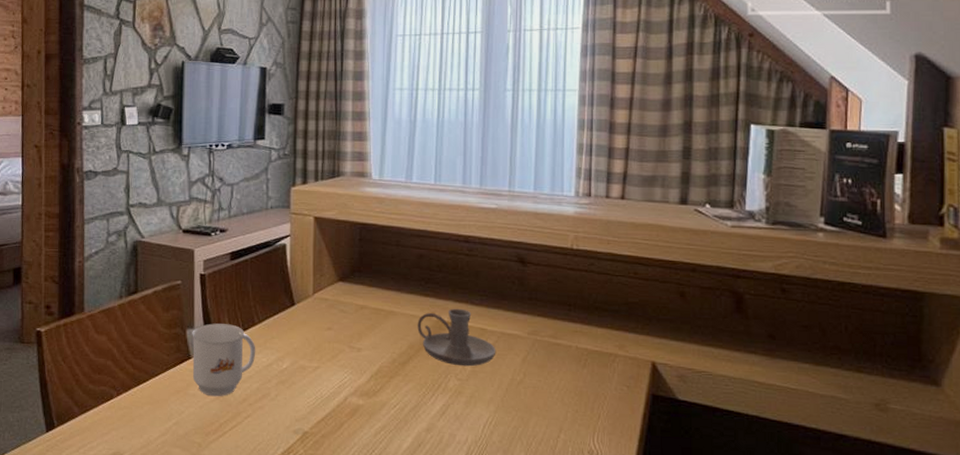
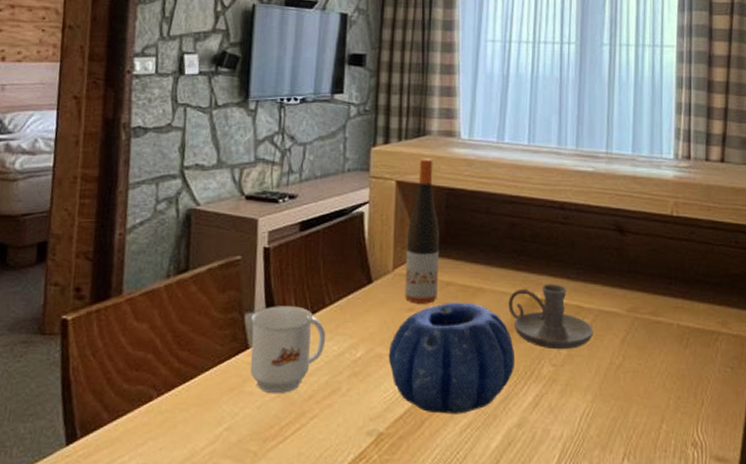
decorative bowl: none [310,323,424,419] -> present [388,302,516,414]
wine bottle: none [324,196,355,324] -> present [404,157,440,304]

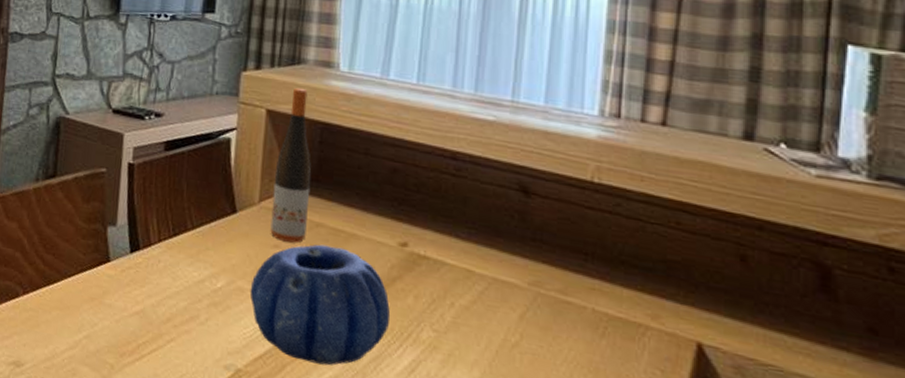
mug: present [250,306,326,394] -> none [110,223,187,312]
candle holder: present [508,283,594,350] -> none [385,239,486,317]

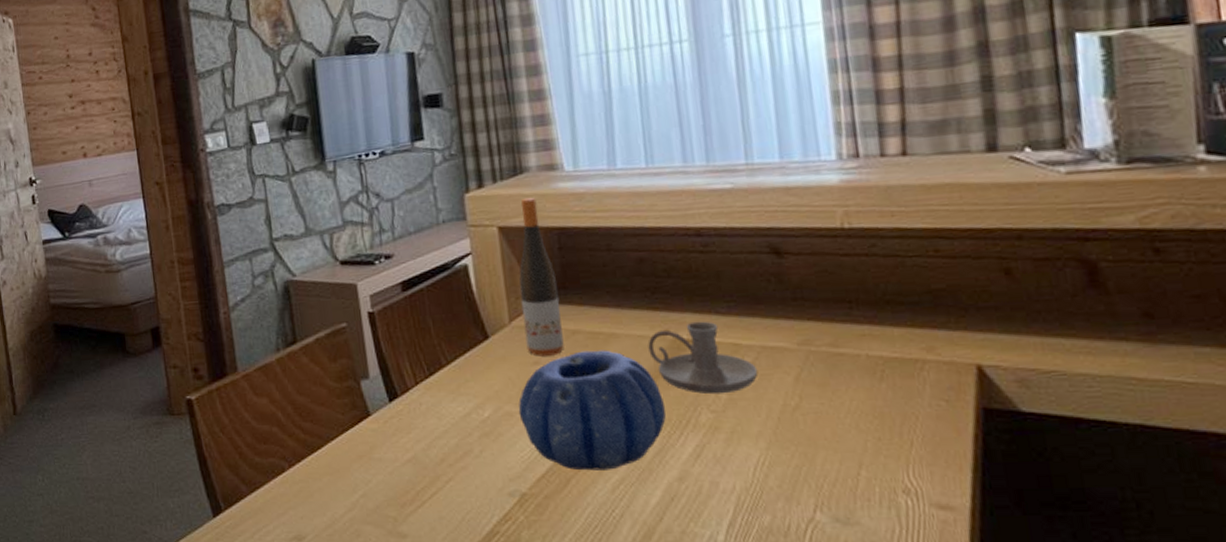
candle holder: none [385,239,486,317] -> present [648,321,758,395]

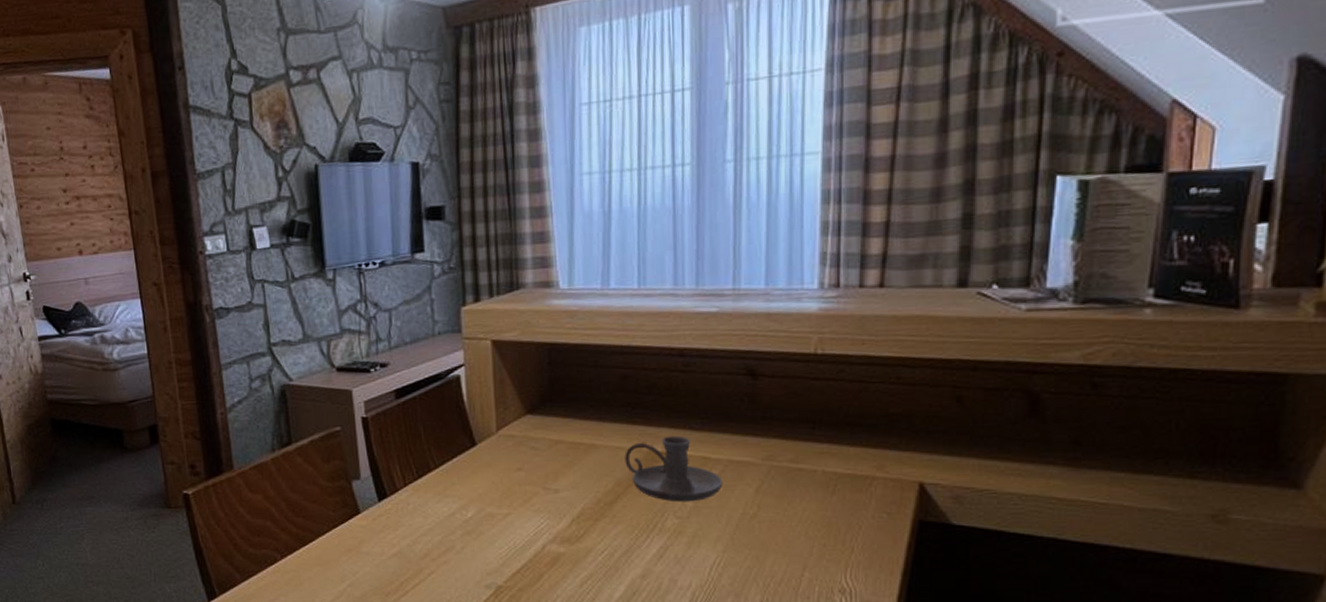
decorative bowl: present [518,350,666,471] -> none [499,459,636,567]
wine bottle: present [519,197,564,357] -> none [508,313,547,463]

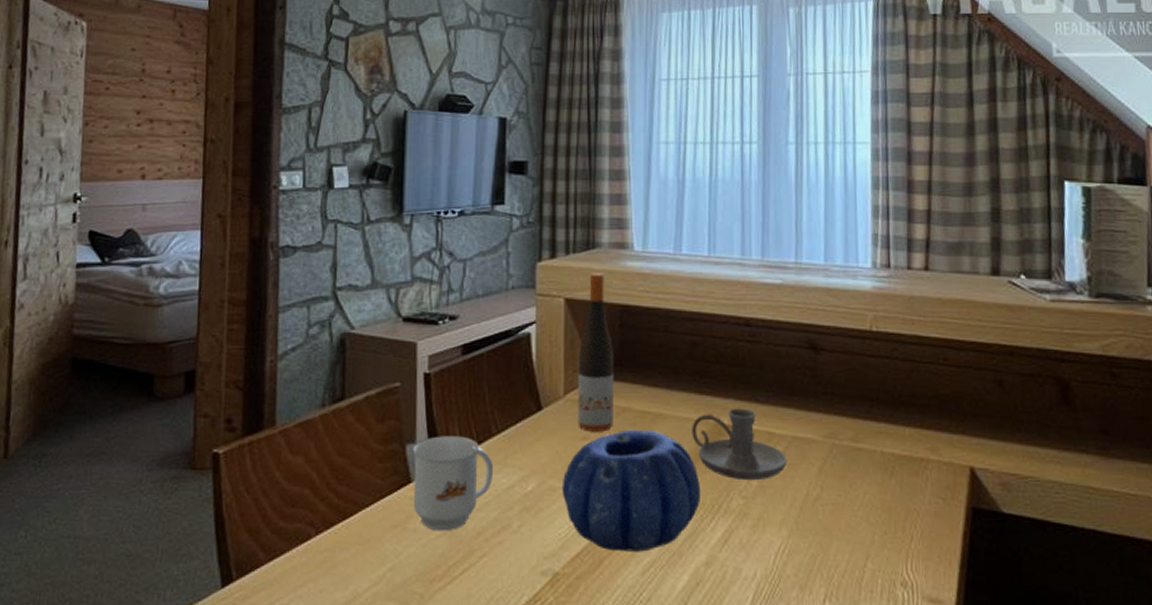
mug: none [358,472,435,554] -> present [413,436,494,532]
decorative bowl: none [499,459,636,567] -> present [561,429,701,552]
wine bottle: none [508,313,547,463] -> present [578,272,615,432]

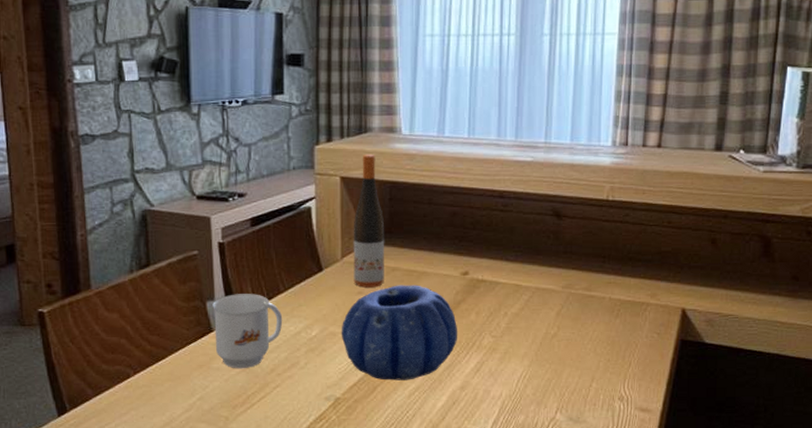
candle holder: present [692,408,787,481] -> none [451,266,531,324]

